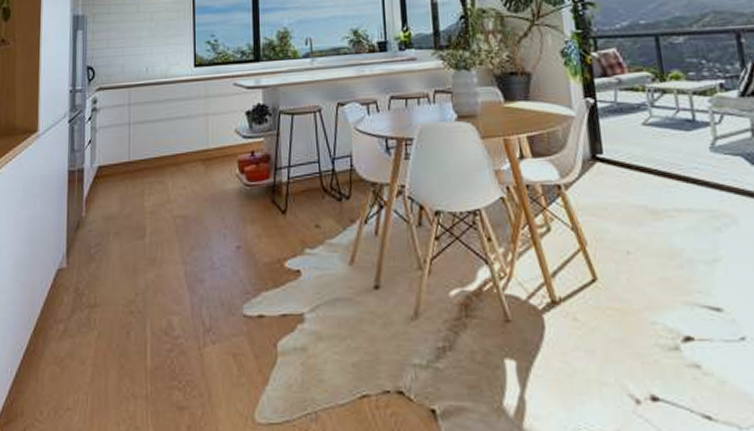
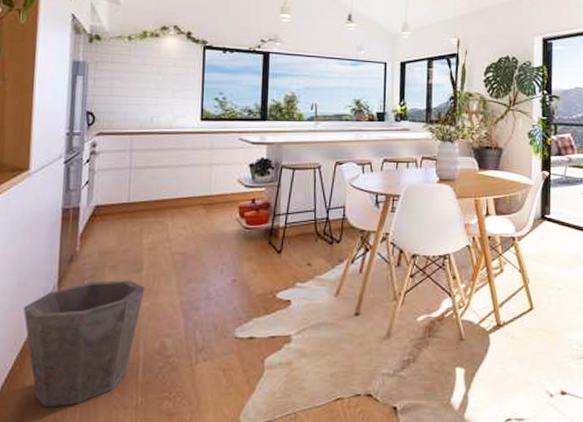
waste bin: none [35,248,149,395] -> present [23,280,145,408]

